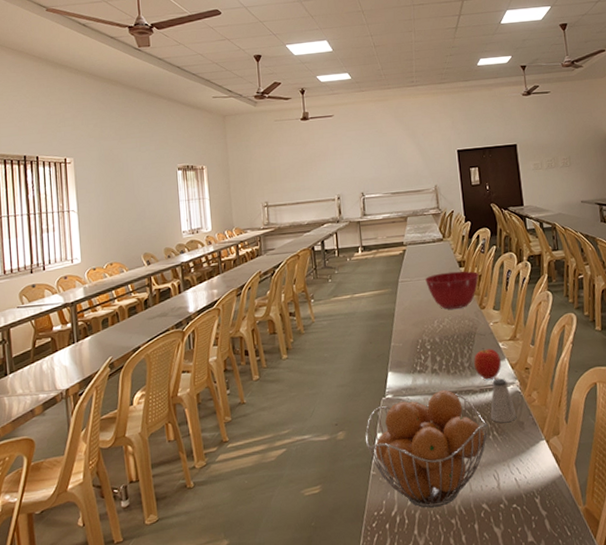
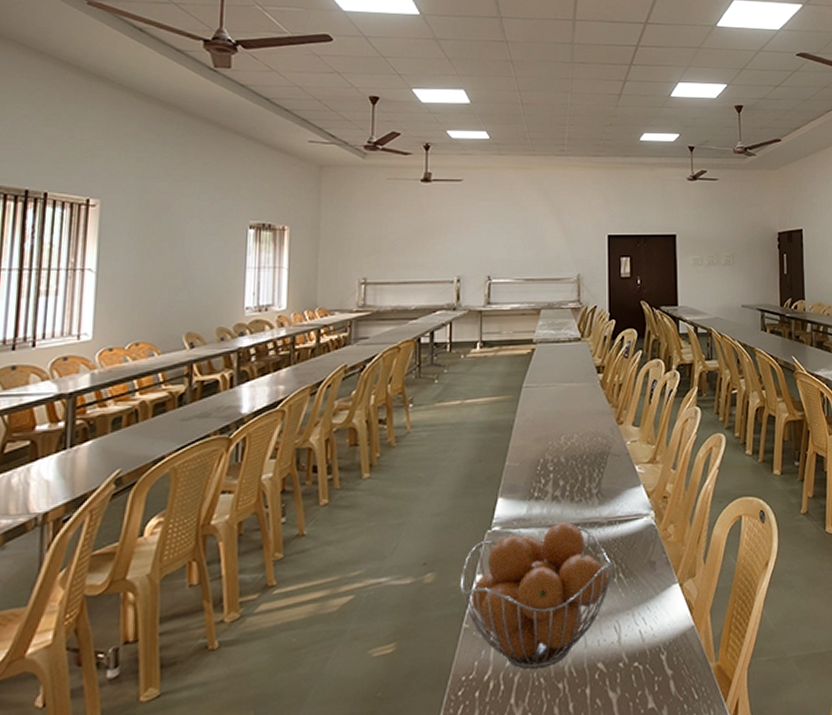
mixing bowl: present [425,271,479,310] -> none [555,378,619,423]
apple: present [474,348,501,380] -> none [604,471,635,510]
saltshaker: present [490,378,517,423] -> none [617,508,648,563]

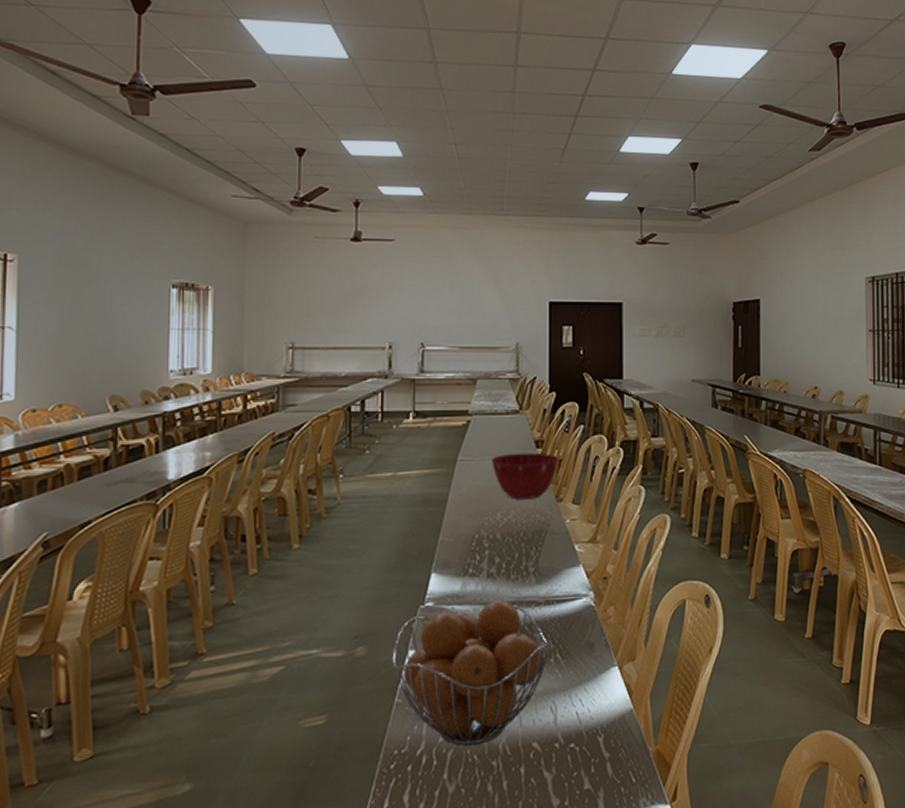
mixing bowl: none [555,378,619,423] -> present [491,452,559,499]

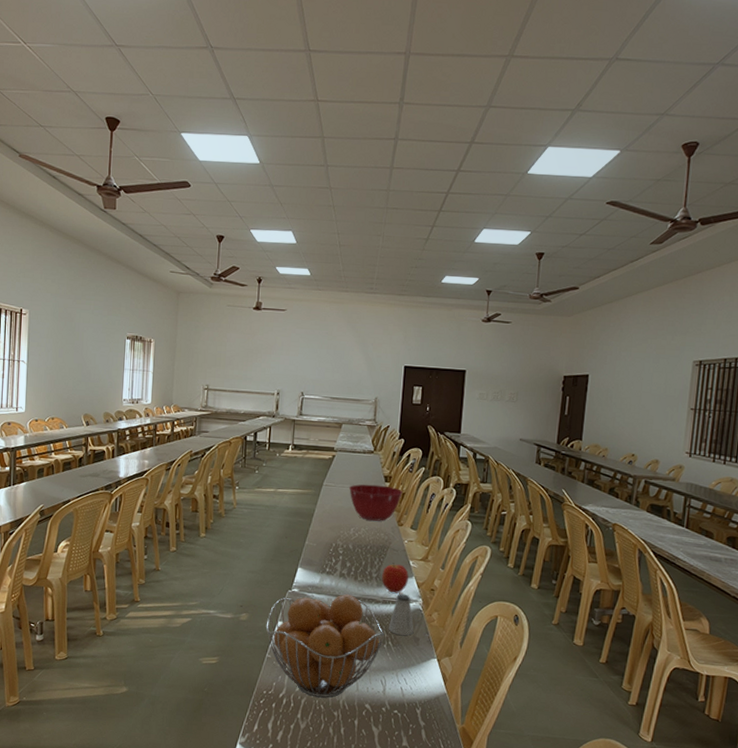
apple: none [541,550,574,589] -> present [382,563,409,593]
saltshaker: none [554,588,587,644] -> present [388,594,414,636]

